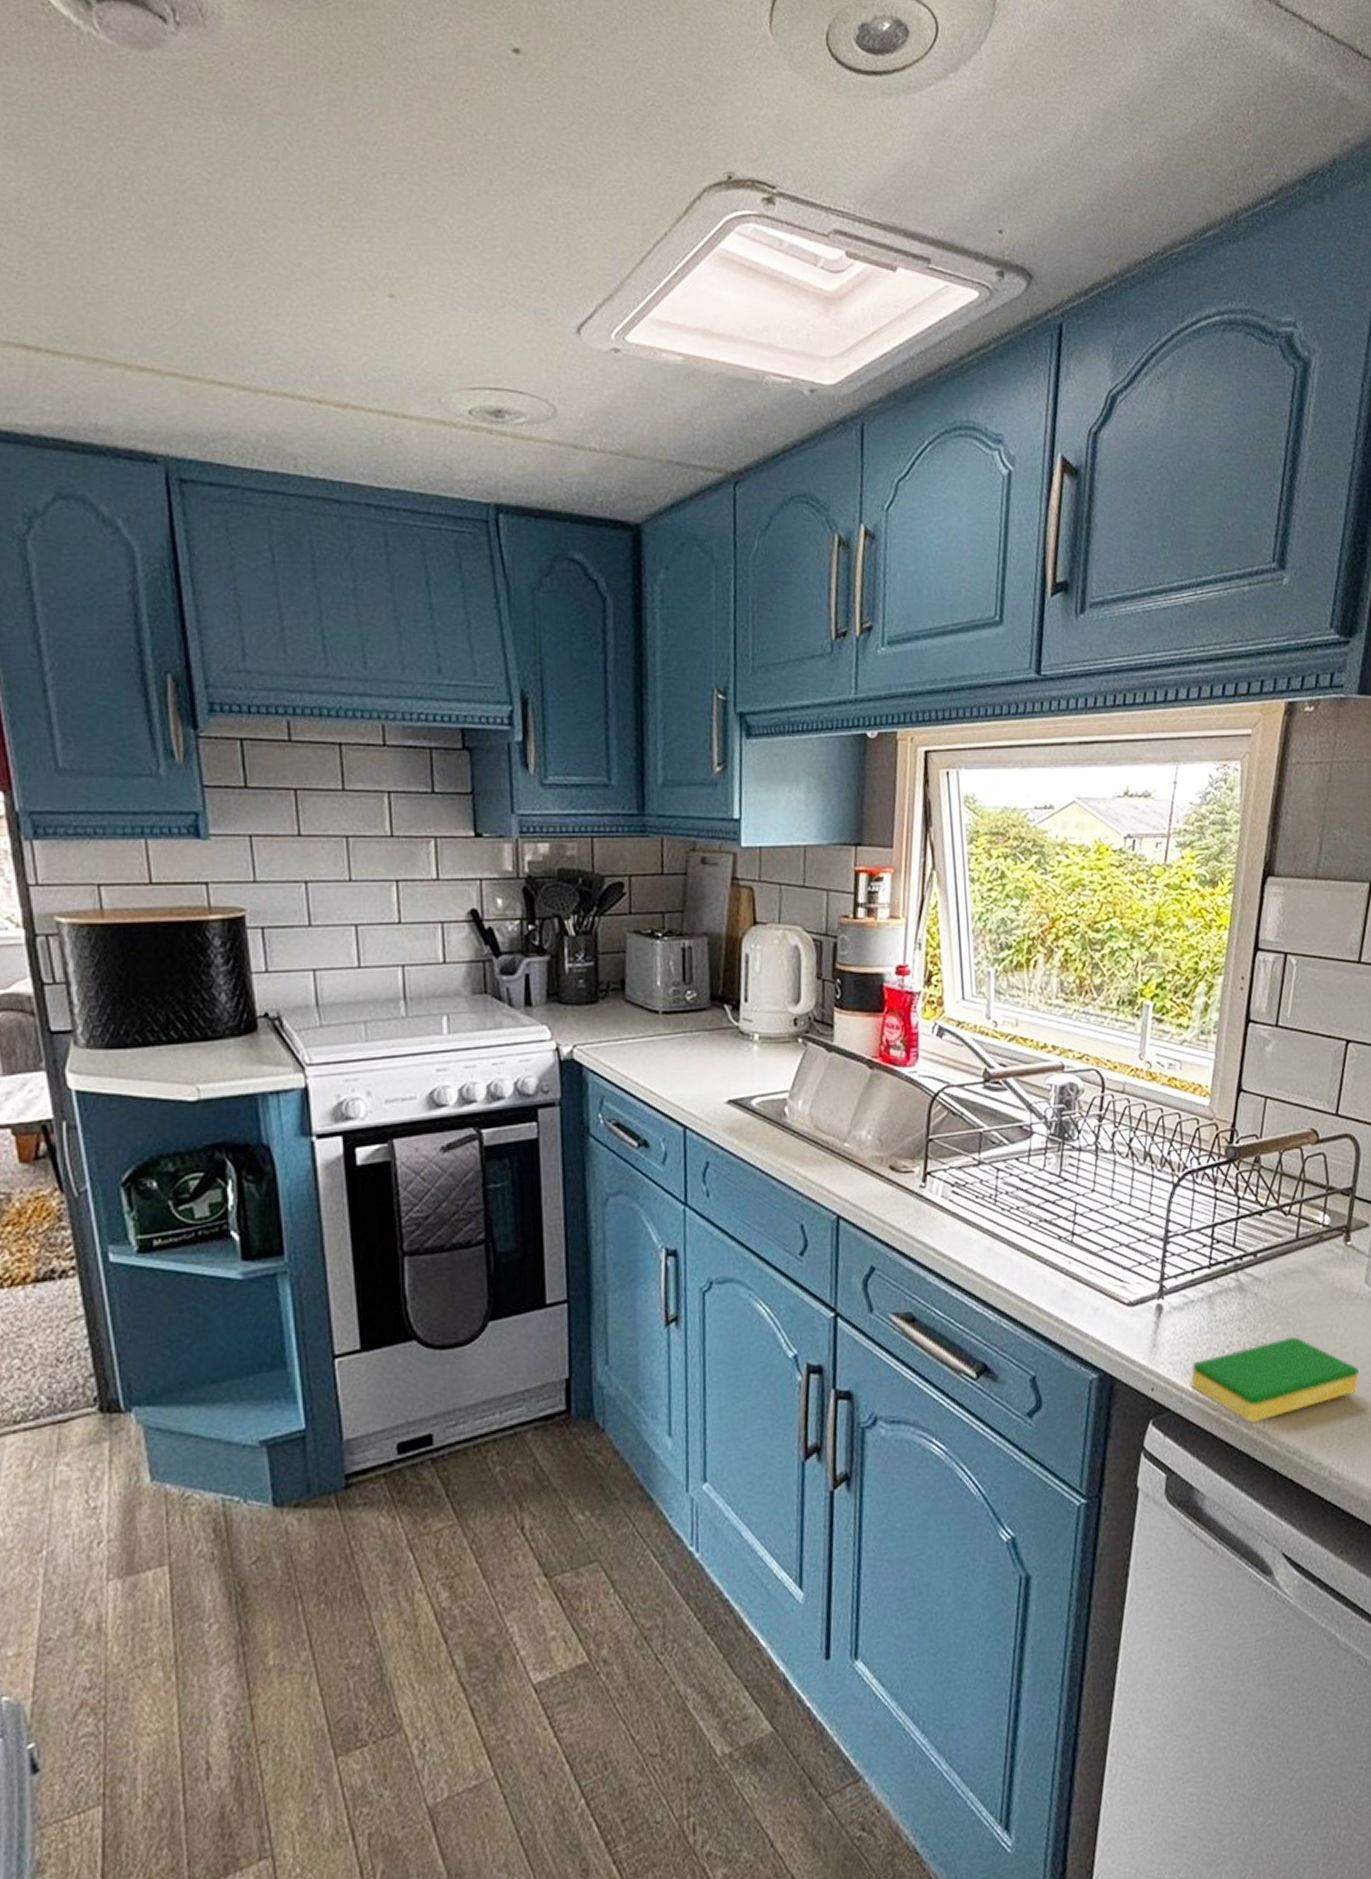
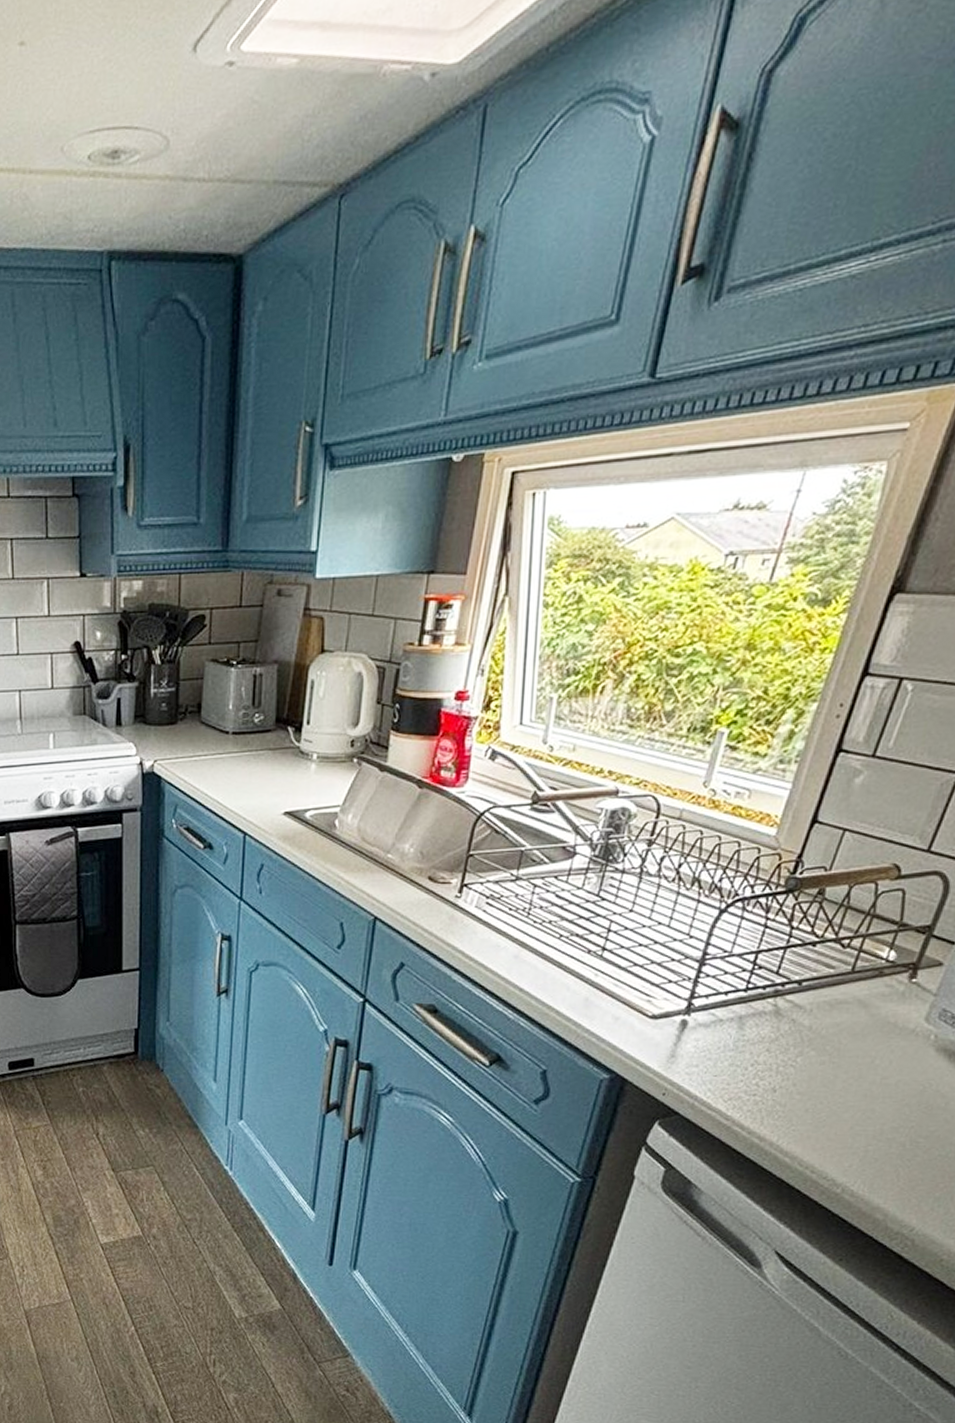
dish sponge: present [1191,1336,1359,1423] -> none [706,1063,898,1136]

